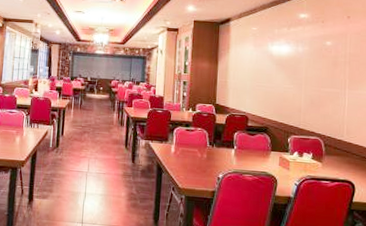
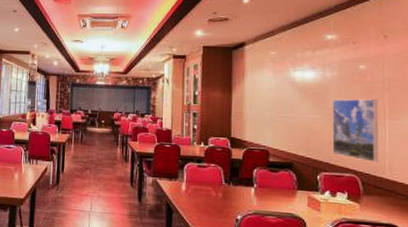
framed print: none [301,71,340,127] -> present [332,99,378,162]

